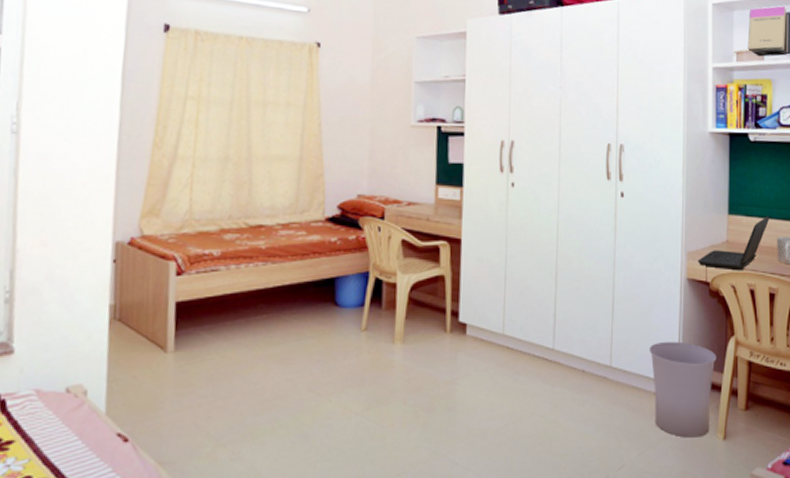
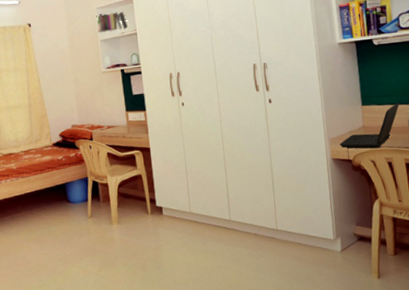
books: none [413,46,455,73] -> present [96,11,128,33]
waste bin: present [649,341,716,438] -> none [306,207,365,278]

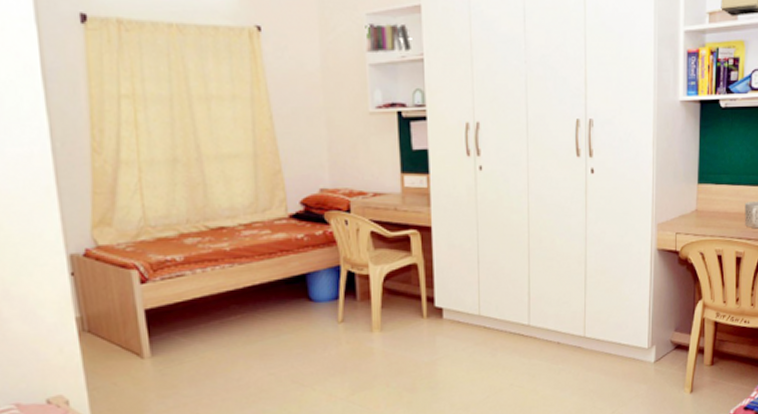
laptop: present [340,103,400,149] -> none [668,183,739,238]

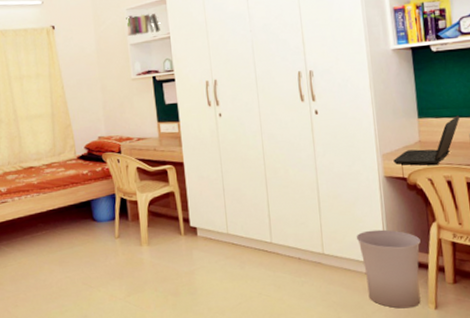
waste bin: none [620,309,685,394] -> present [356,229,421,309]
laptop: none [668,183,739,238] -> present [393,115,460,166]

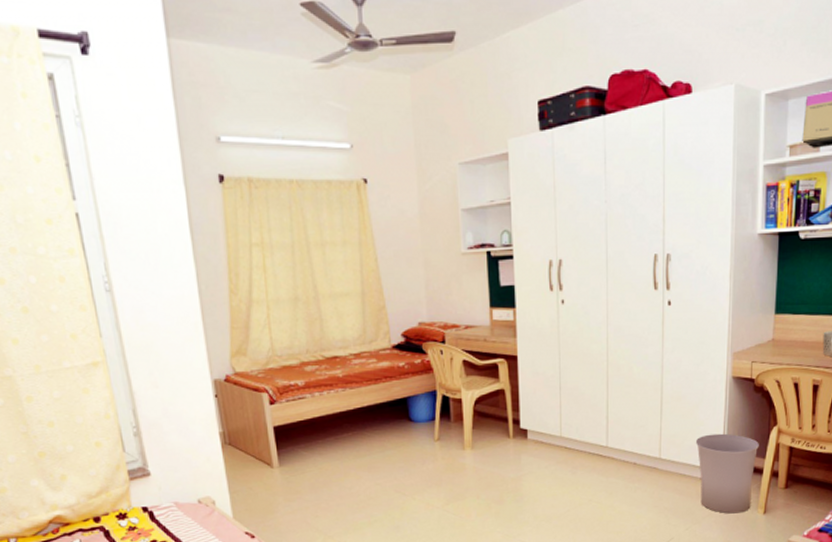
books: present [126,12,160,36] -> none [458,170,499,199]
laptop: present [393,115,460,166] -> none [743,312,817,367]

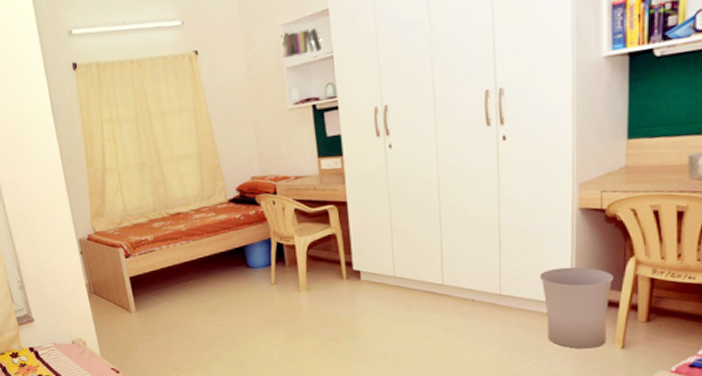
books: none [458,170,499,199] -> present [281,27,322,58]

